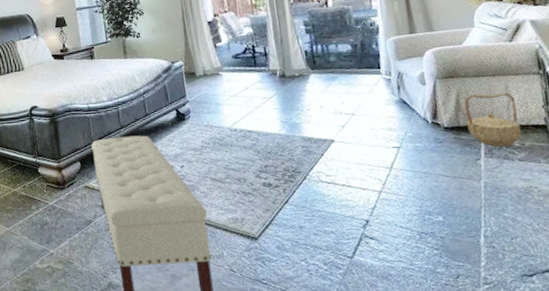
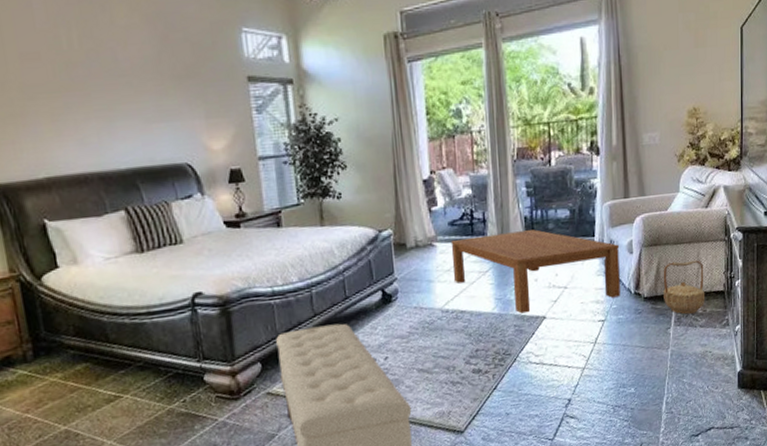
coffee table: none [235,62,416,136] -> present [450,229,620,314]

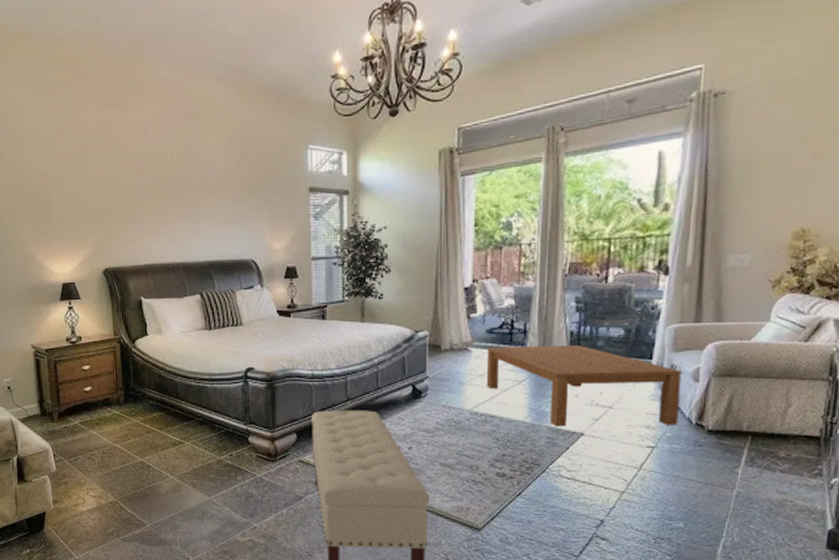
basket: present [663,260,706,314] -> none [734,396,794,456]

